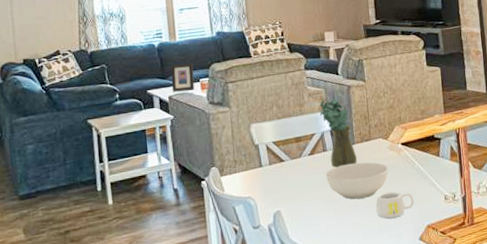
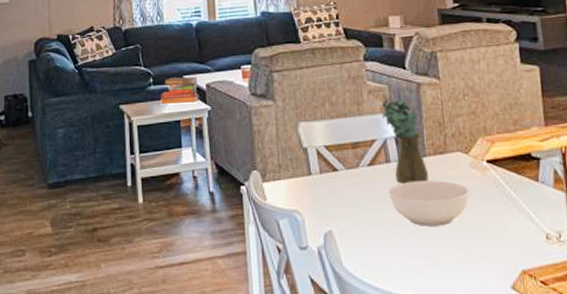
books: none [126,90,163,116] -> present [160,76,199,104]
picture frame: present [171,63,195,92] -> none [209,47,235,79]
mug: present [376,191,414,219] -> none [453,221,504,256]

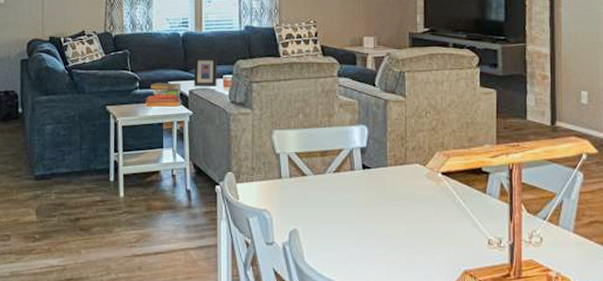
picture frame: none [209,47,235,79] -> present [193,57,218,86]
vase: present [382,95,430,185] -> none [351,109,389,191]
bowl: present [388,180,469,226] -> none [350,188,423,229]

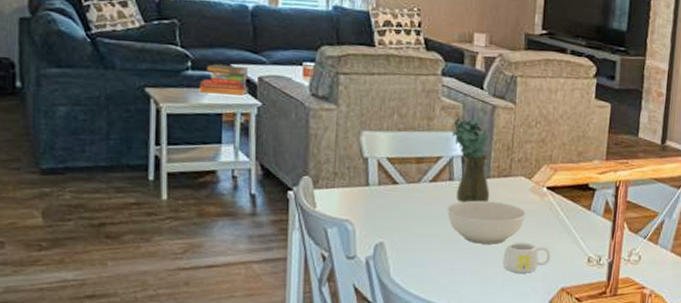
picture frame: present [193,57,218,86] -> none [264,37,297,75]
bowl: none [350,188,423,229] -> present [447,200,526,245]
vase: none [351,109,389,191] -> present [452,113,490,203]
mug: none [405,226,451,257] -> present [502,242,551,273]

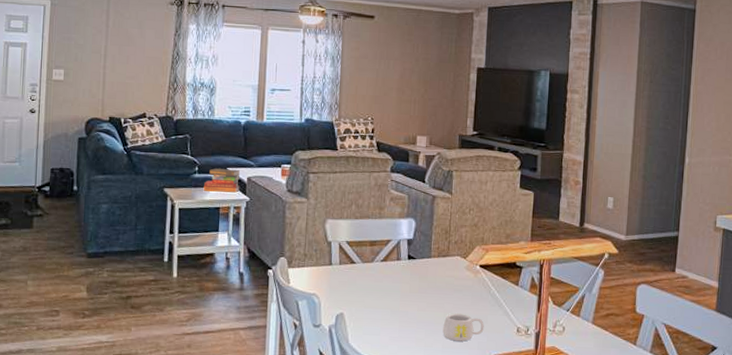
bowl: present [447,200,526,245] -> none [395,277,462,316]
vase: present [452,113,490,203] -> none [399,203,432,280]

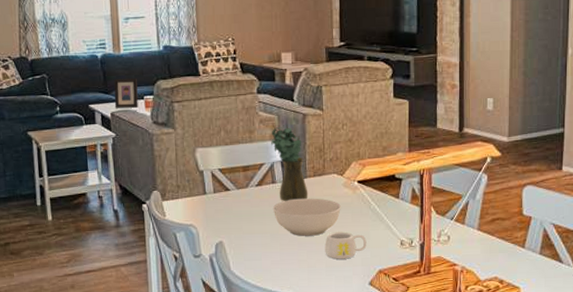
books: present [203,168,240,193] -> none [67,105,104,131]
picture frame: none [252,146,277,175] -> present [114,78,139,108]
bowl: none [395,277,462,316] -> present [272,198,341,236]
vase: none [399,203,432,280] -> present [271,124,309,202]

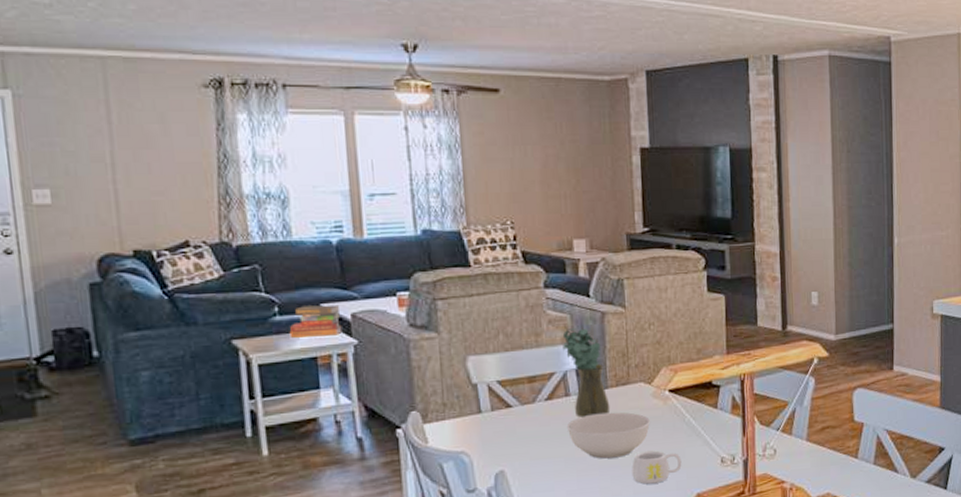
books: none [67,105,104,131] -> present [289,304,342,338]
picture frame: present [114,78,139,108] -> none [355,270,389,308]

